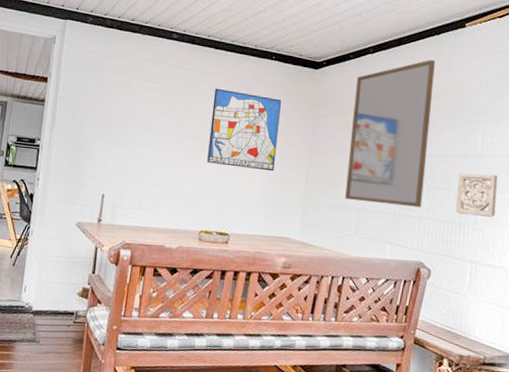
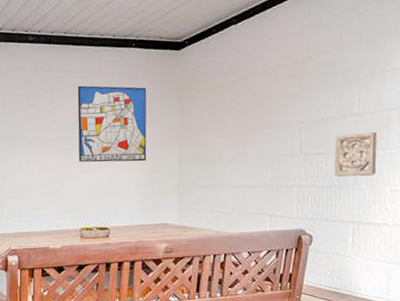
home mirror: present [345,59,435,208] -> none [220,20,303,179]

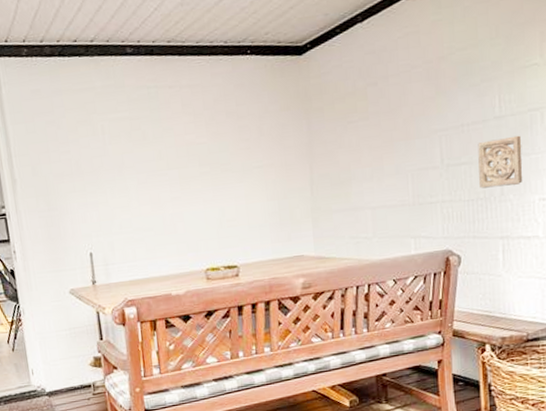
wall art: present [77,85,147,162] -> none [188,100,274,193]

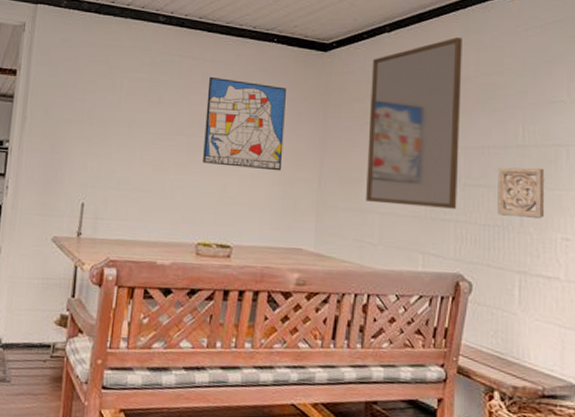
wall art: none [188,100,274,193] -> present [203,76,286,171]
home mirror: none [348,14,442,199] -> present [366,36,462,209]

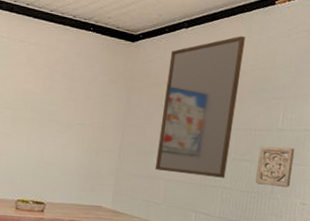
wall art: present [203,76,286,171] -> none [24,58,98,143]

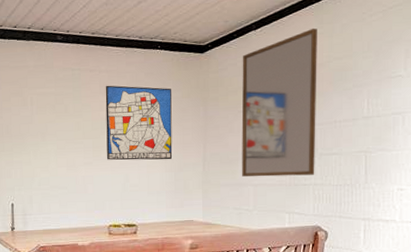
wall art: none [24,58,98,143] -> present [105,85,173,160]
wall ornament: present [255,146,295,188] -> none [346,134,385,176]

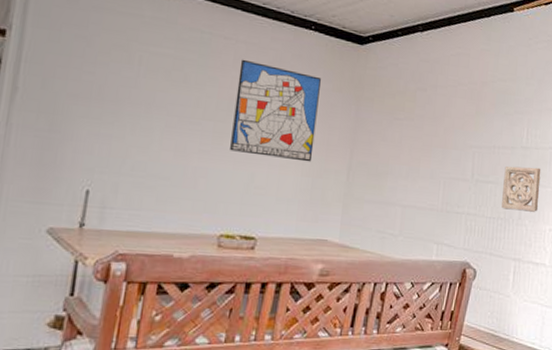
home mirror: present [241,28,317,177] -> none [390,42,484,203]
wall ornament: none [346,134,385,176] -> present [501,166,541,213]

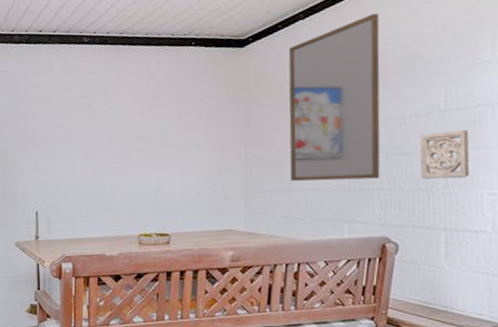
wall art: present [230,59,321,162] -> none [134,86,210,165]
home mirror: none [390,42,484,203] -> present [288,13,380,182]

